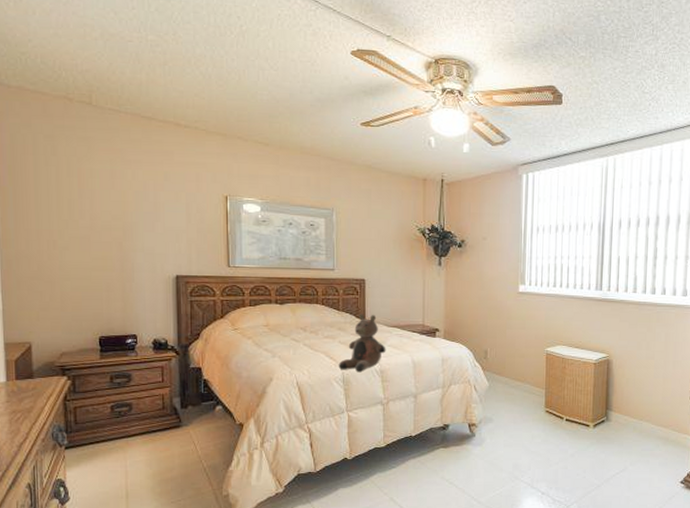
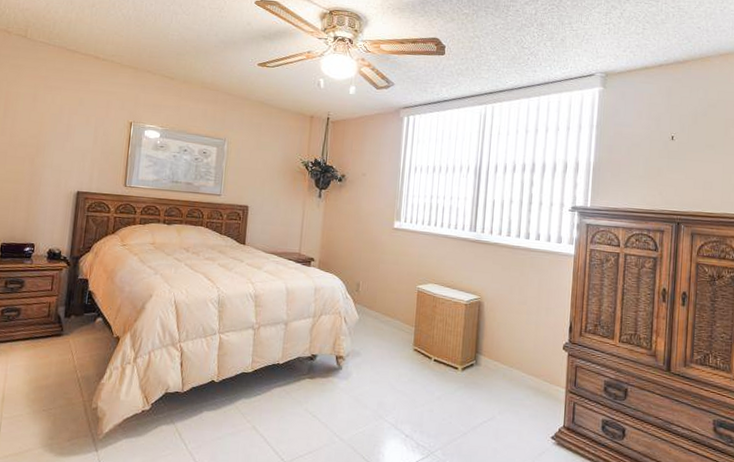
teddy bear: present [338,314,386,373] -> none [215,238,262,296]

